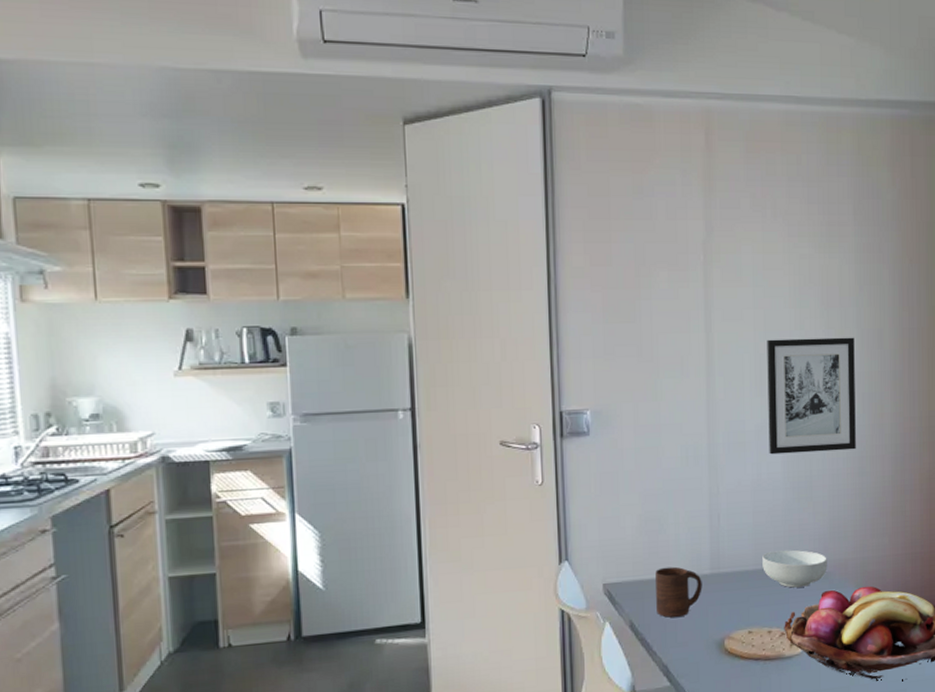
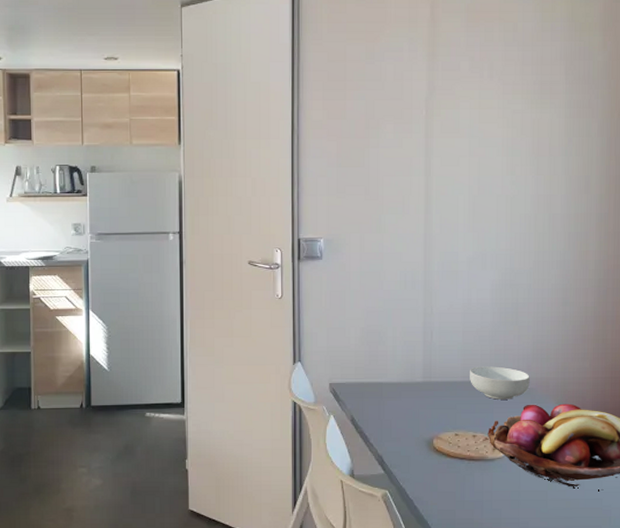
cup: present [655,566,702,618] -> none [374,373,415,416]
wall art: present [767,337,856,455] -> none [479,182,562,283]

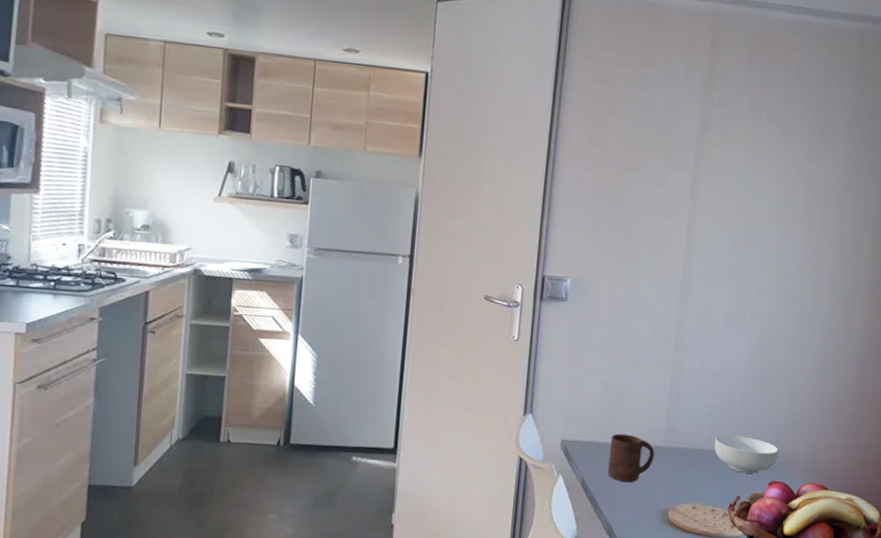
cup: none [374,373,415,416] -> present [608,433,655,482]

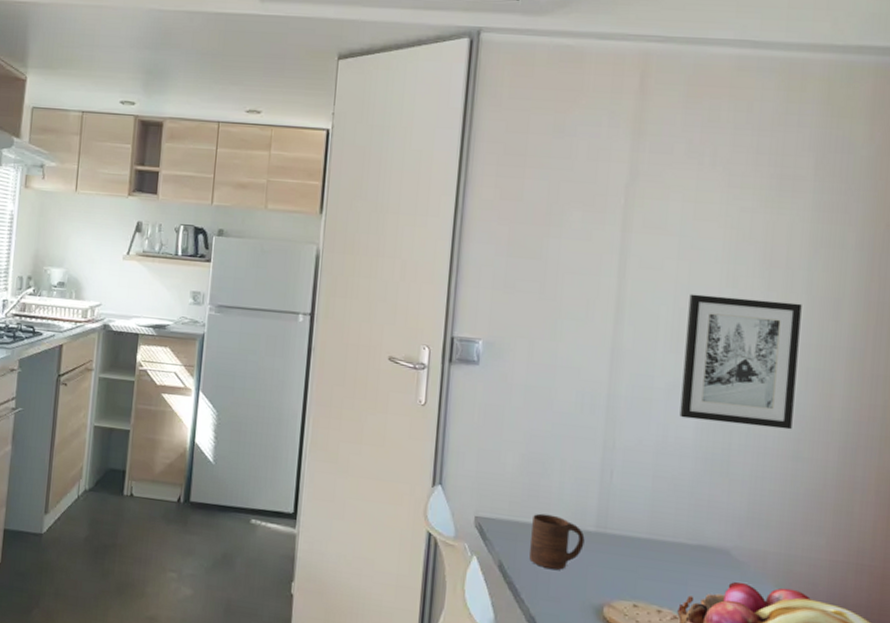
cereal bowl: present [714,434,779,474] -> none [658,523,741,572]
wall art: none [735,234,833,350] -> present [680,293,802,430]

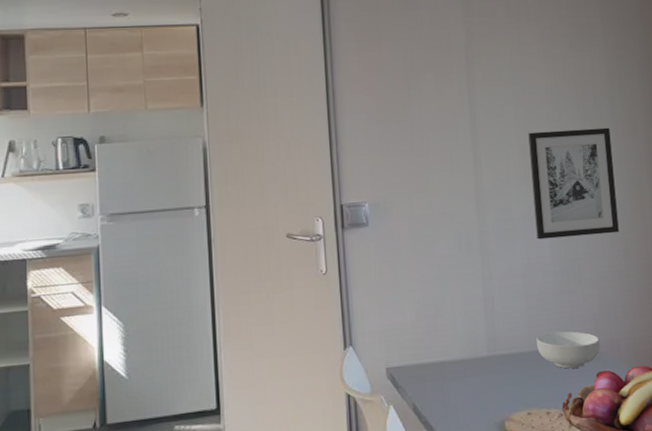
cup: present [529,513,585,570] -> none [435,349,481,400]
cereal bowl: none [658,523,741,572] -> present [536,331,600,369]

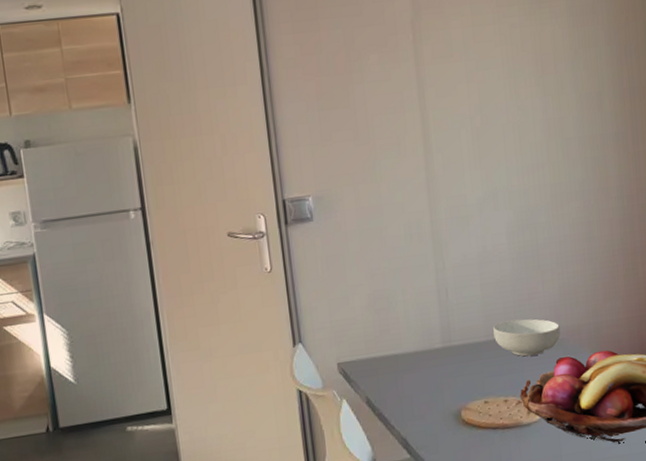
wall art: present [528,127,619,240] -> none [482,102,582,227]

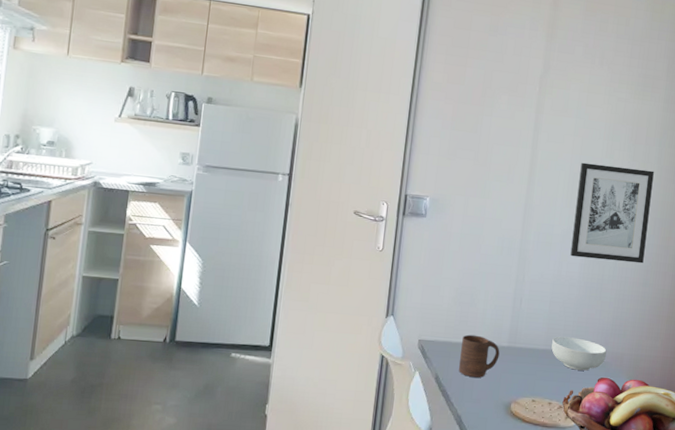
cup: none [388,342,435,392] -> present [459,334,500,378]
wall art: none [482,102,582,227] -> present [570,162,654,264]

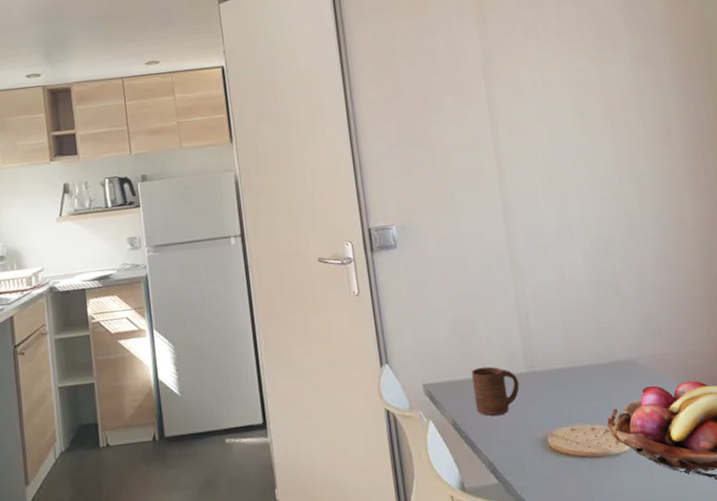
cereal bowl: present [551,336,607,371] -> none [576,346,645,385]
wall art: present [570,162,654,264] -> none [554,138,659,256]

